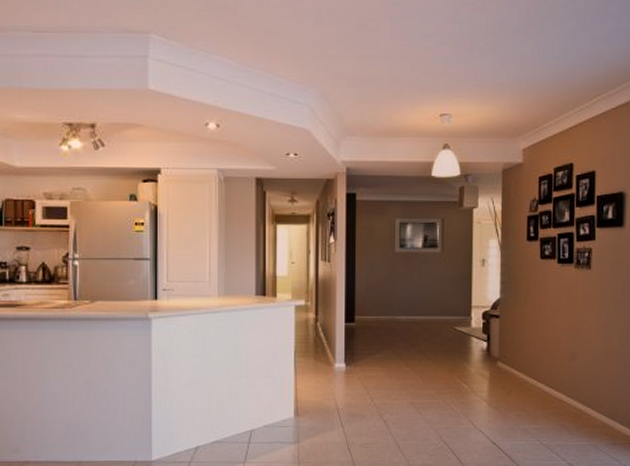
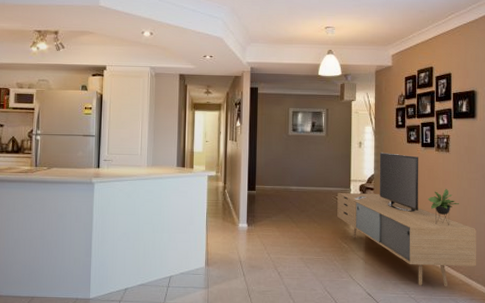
media console: none [455,272,622,431] -> present [337,152,477,287]

